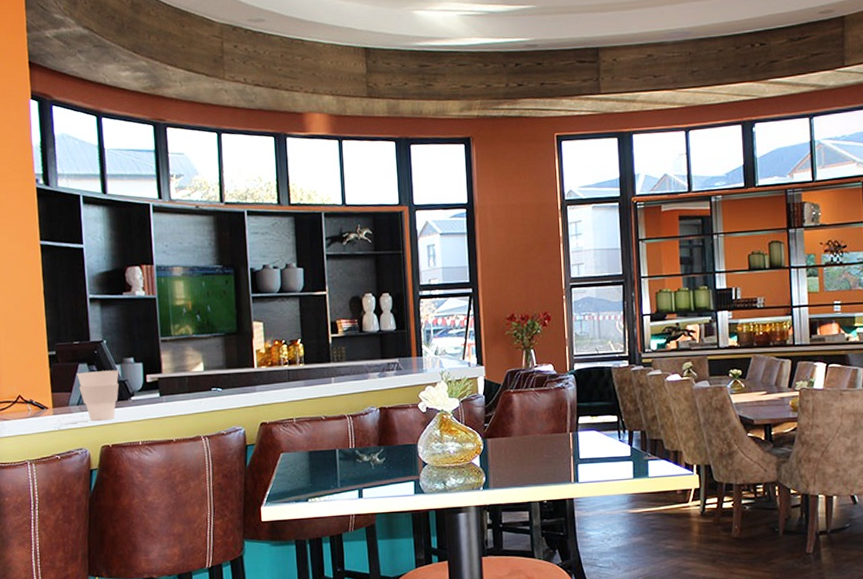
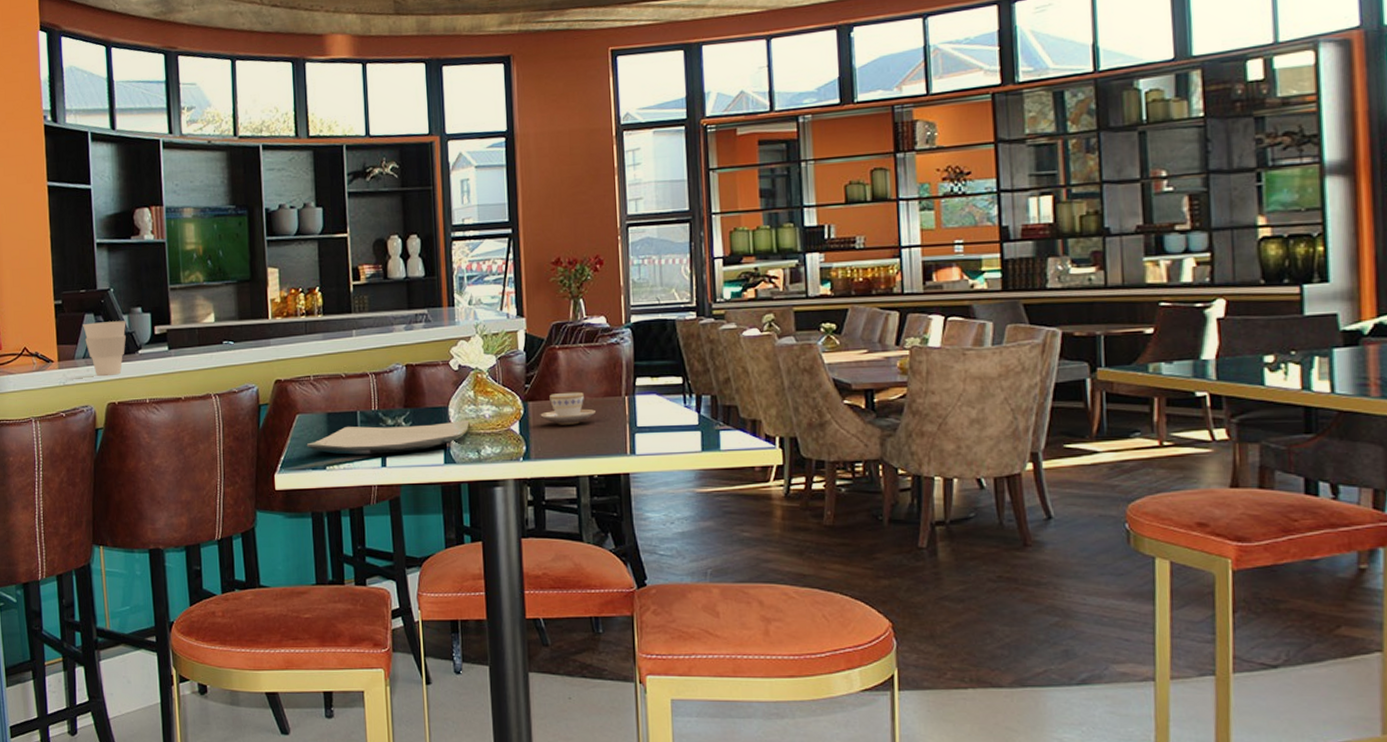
plate: none [290,456,436,488] -> present [306,420,470,455]
teacup: none [497,429,545,458] -> present [540,391,595,425]

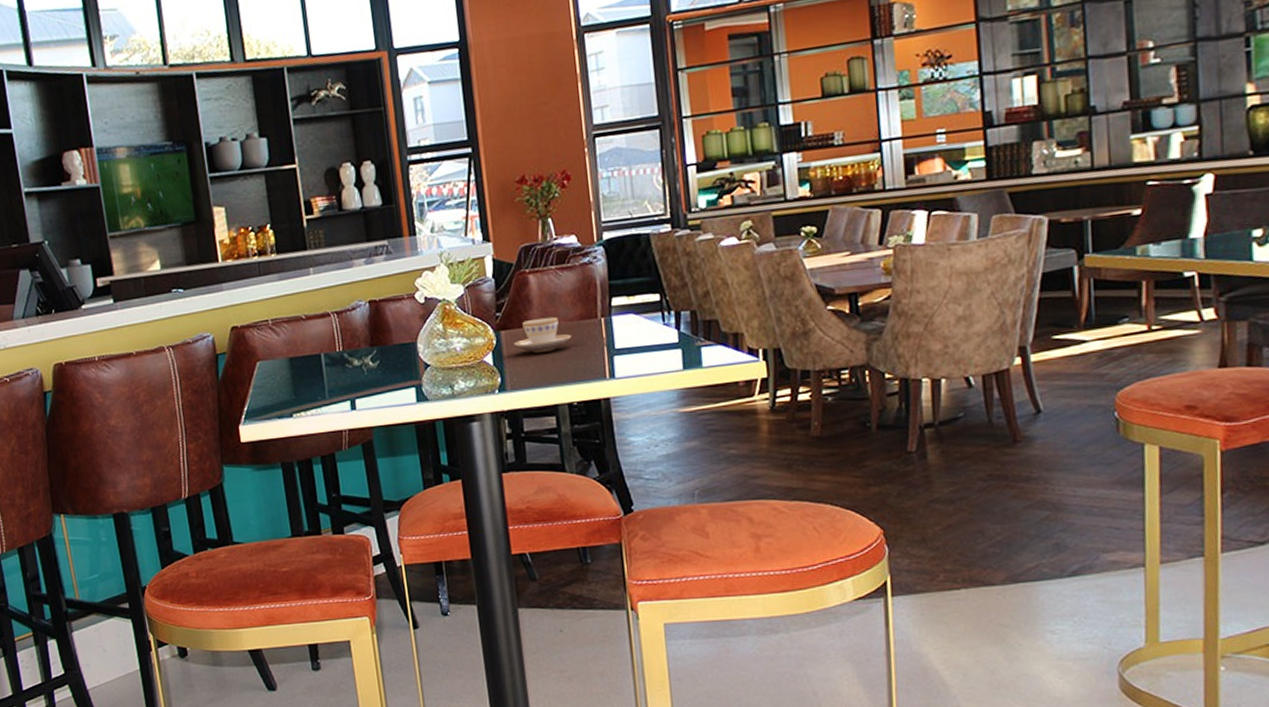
cup: present [83,321,126,377] -> none [18,274,67,337]
plate: present [306,420,470,455] -> none [270,355,441,400]

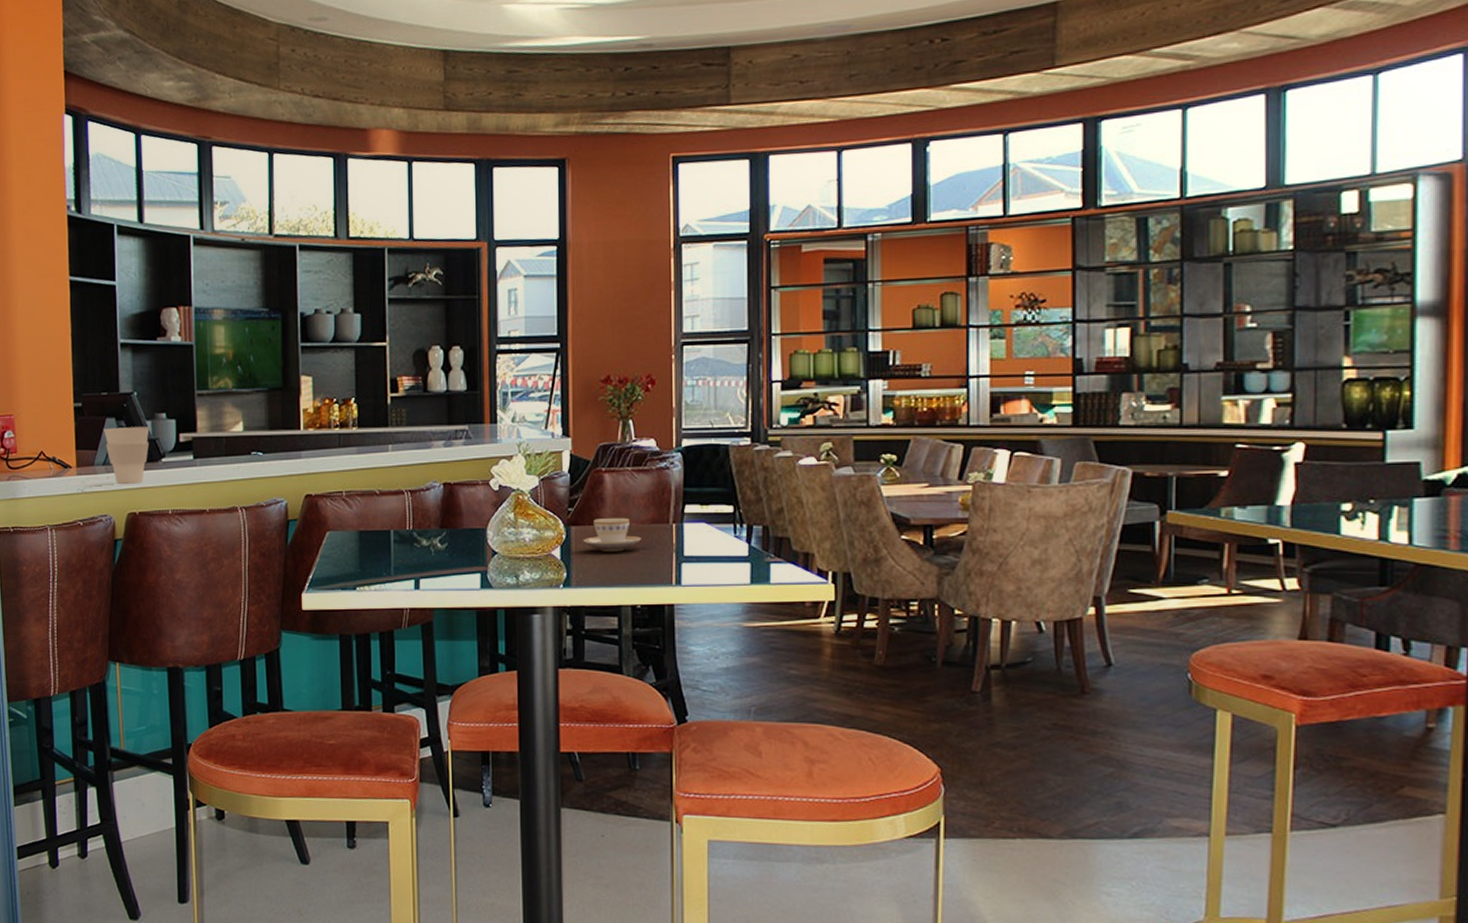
cup: none [18,274,67,337] -> present [104,427,150,485]

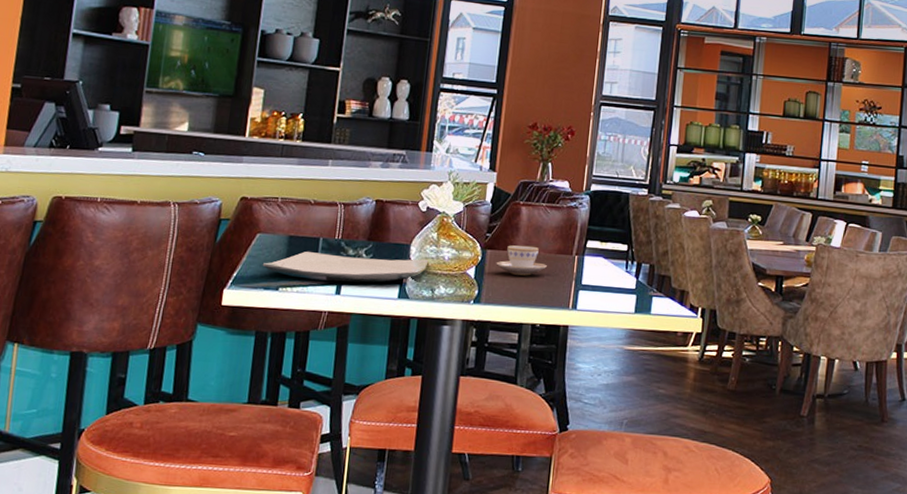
cup: present [104,427,150,485] -> none [39,112,91,170]
plate: none [336,544,509,576] -> present [262,251,429,283]

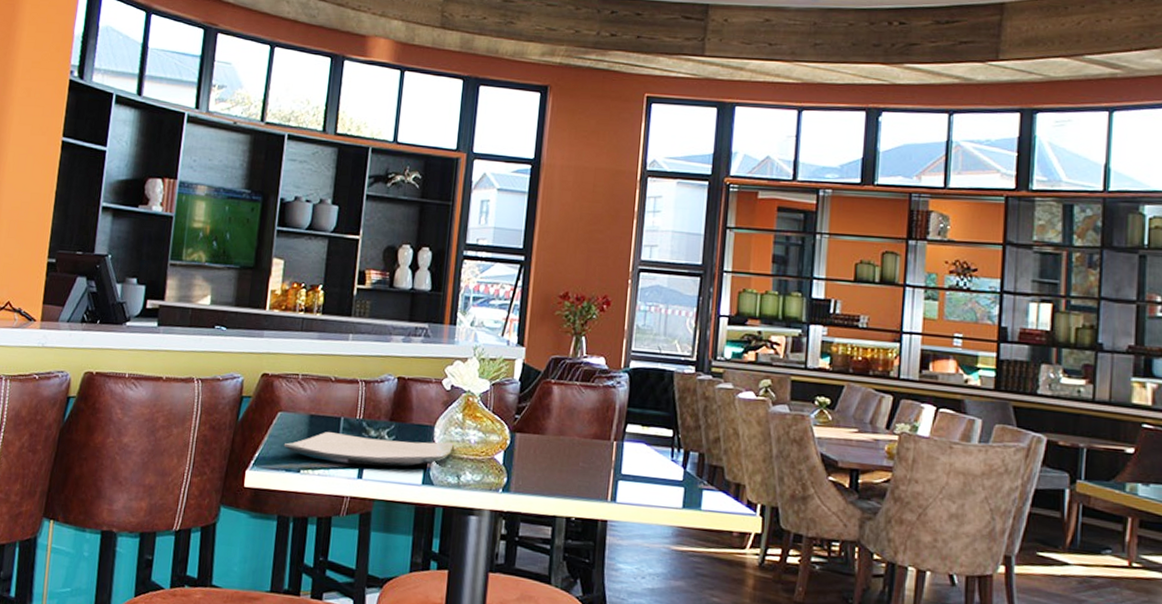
teacup: present [496,245,547,276] -> none [526,428,582,463]

